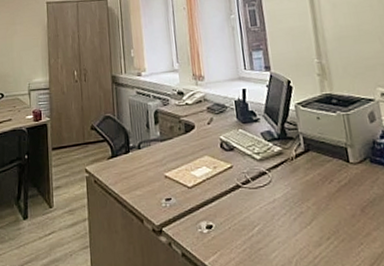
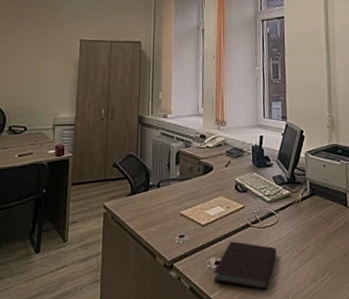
notebook: none [205,203,273,257] -> present [213,241,277,291]

